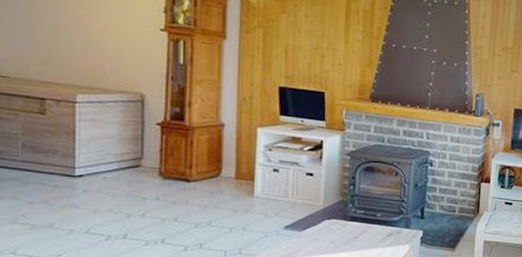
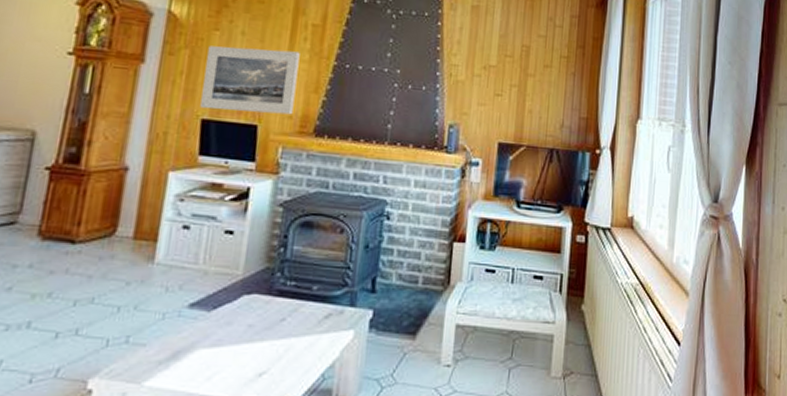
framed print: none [277,26,355,84] -> present [200,45,300,115]

